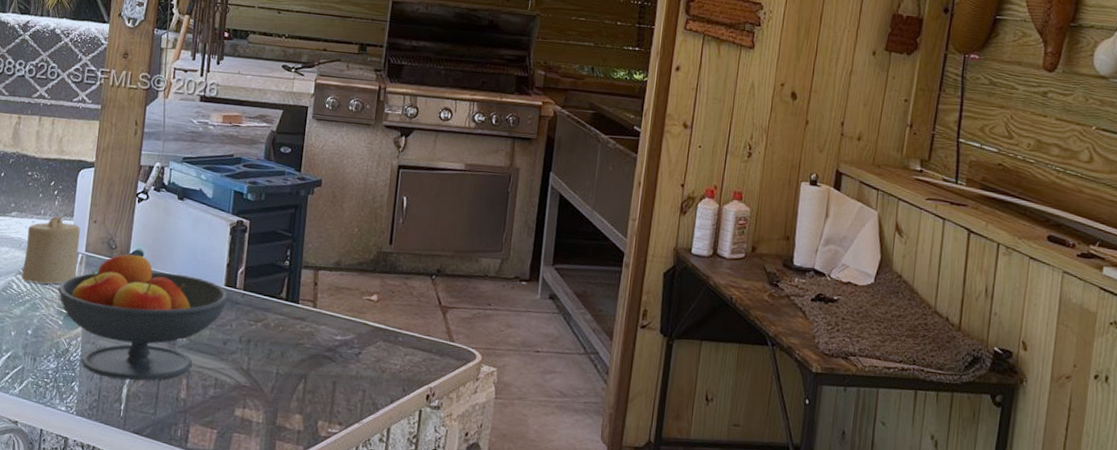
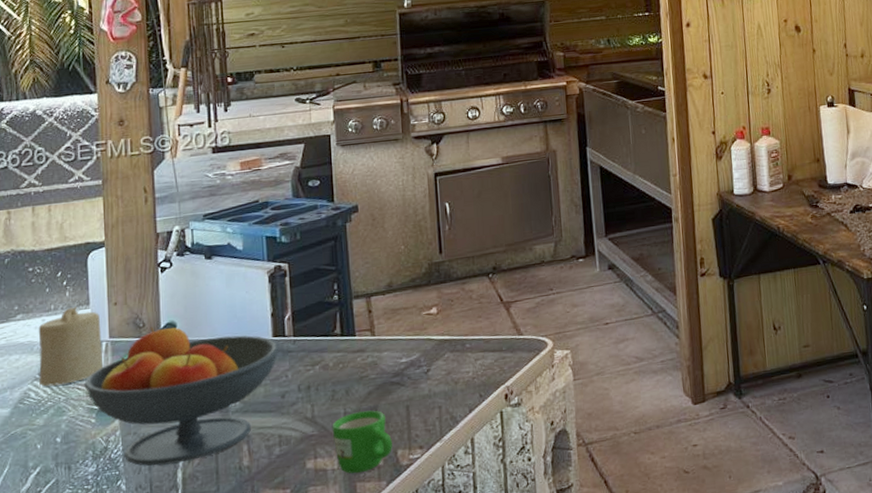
mug: none [262,375,315,433] -> present [332,410,392,474]

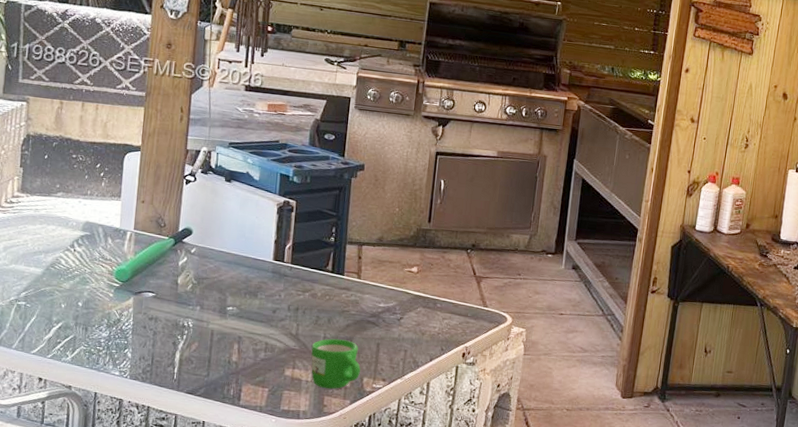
candle: present [38,307,103,387] -> none [70,196,128,260]
fruit bowl: present [84,327,279,466] -> none [107,228,278,347]

